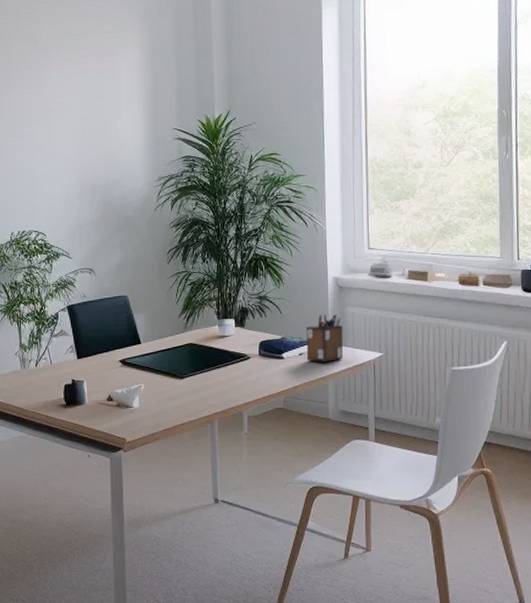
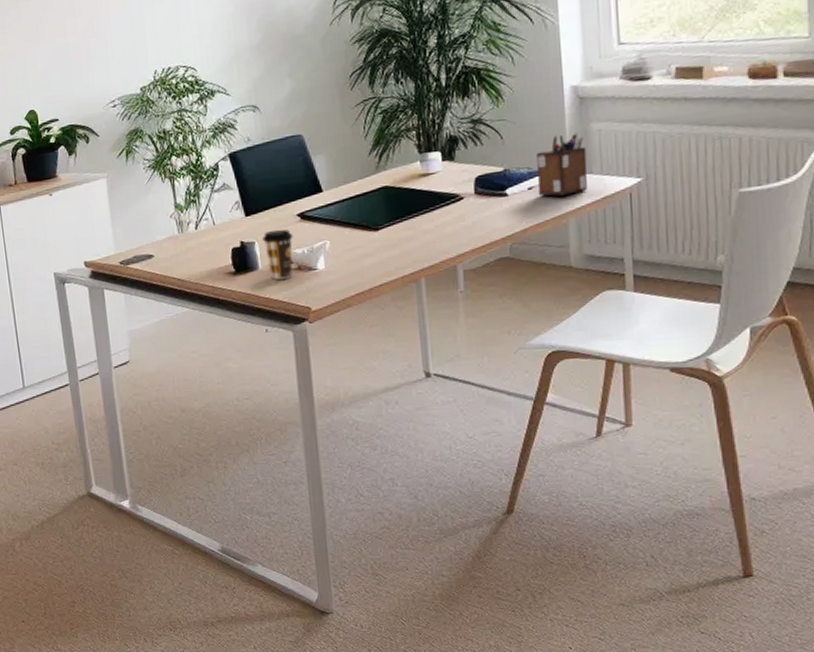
coffee cup: none [90,371,115,413] -> present [262,229,293,280]

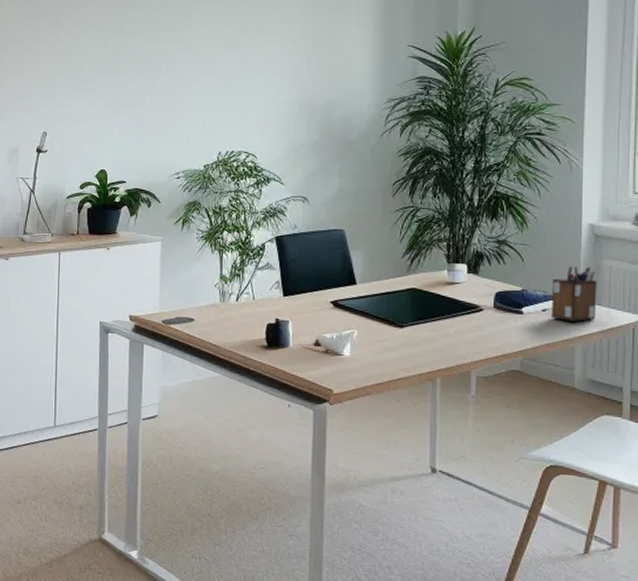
coffee cup: present [262,229,293,280] -> none [296,312,325,360]

